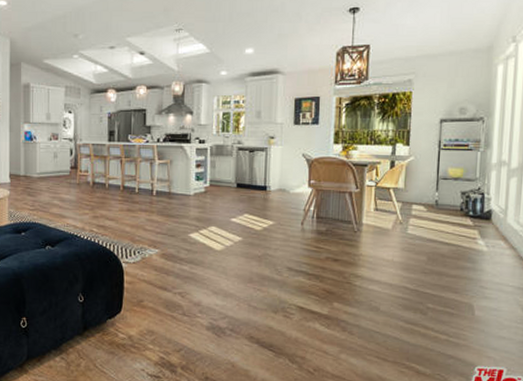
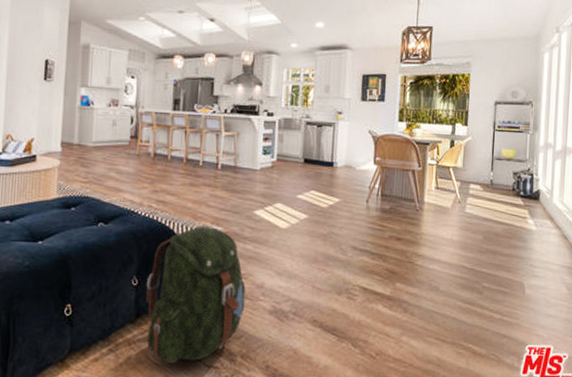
backpack: none [91,248,184,372] -> present [146,225,246,364]

